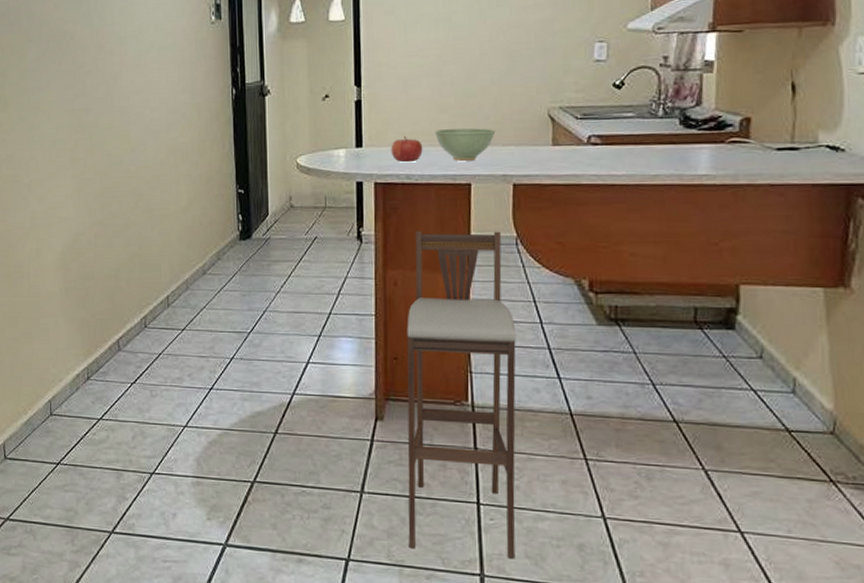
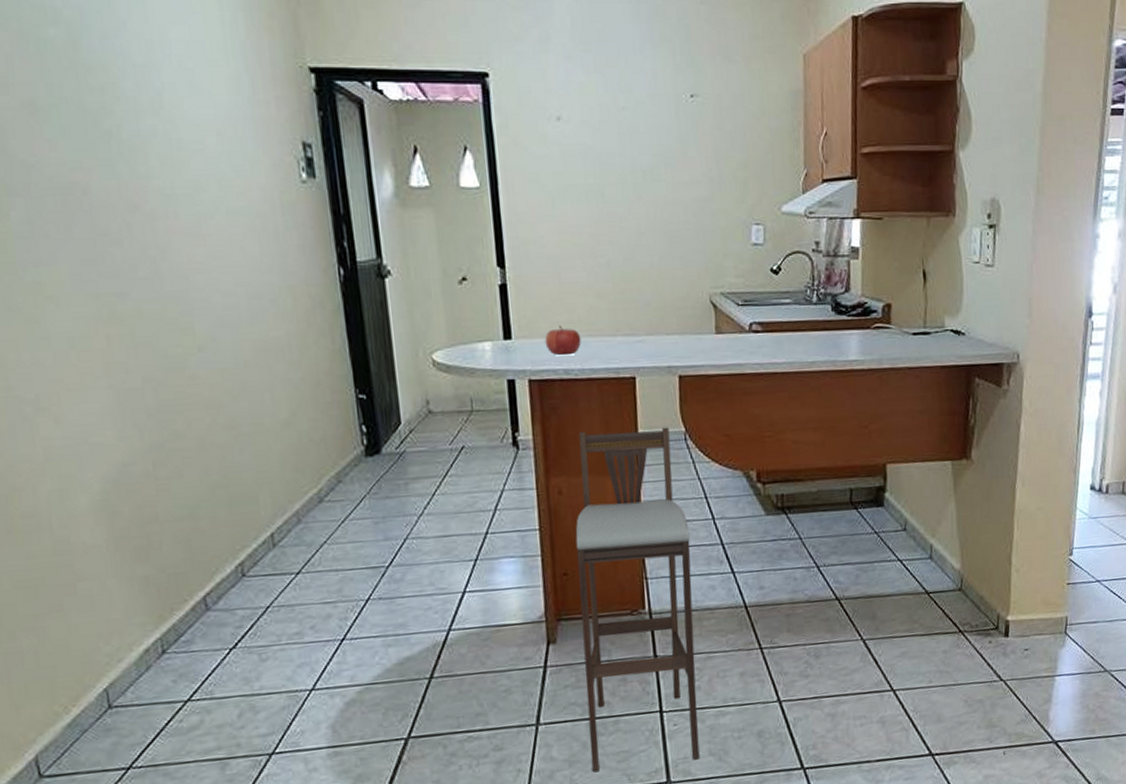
bowl: present [435,128,496,162] -> none [593,315,658,354]

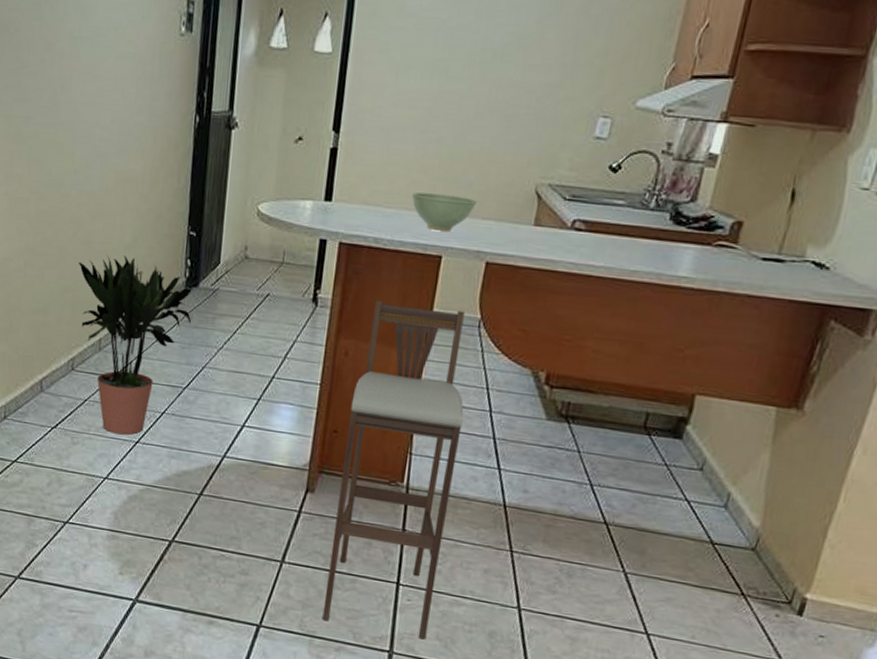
potted plant: none [225,434,380,637] -> present [78,255,194,435]
fruit: present [544,325,582,356] -> none [361,194,397,225]
bowl: none [593,315,658,354] -> present [412,192,477,233]

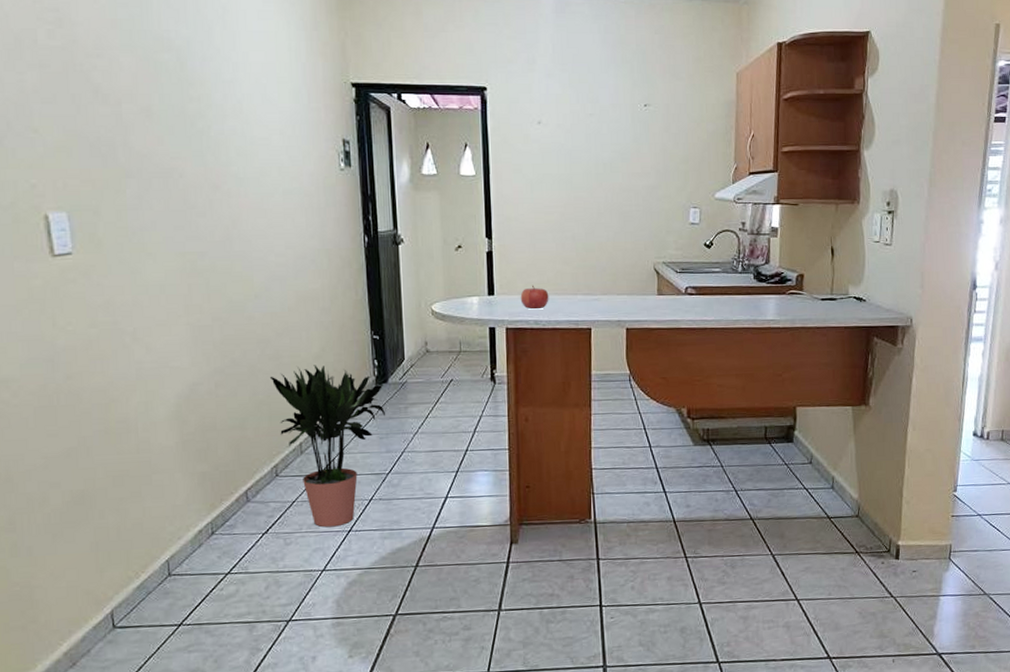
bar stool: present [322,300,465,640] -> none [537,369,632,654]
fruit: none [361,194,397,225] -> present [520,285,549,310]
bowl: present [412,192,477,233] -> none [560,278,612,309]

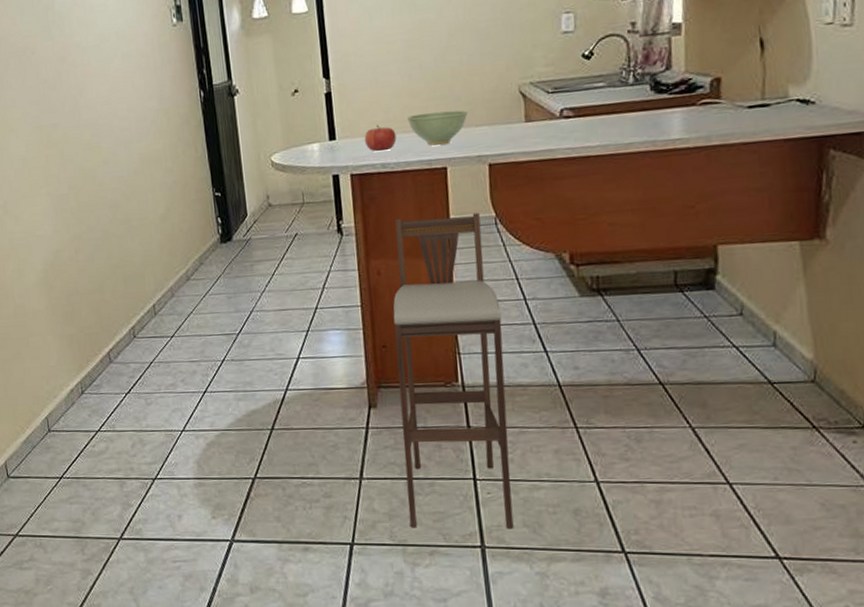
potted plant: present [269,365,385,528] -> none [122,226,232,388]
bar stool: none [537,369,632,654] -> present [393,212,514,529]
bowl: none [560,278,612,309] -> present [407,110,468,146]

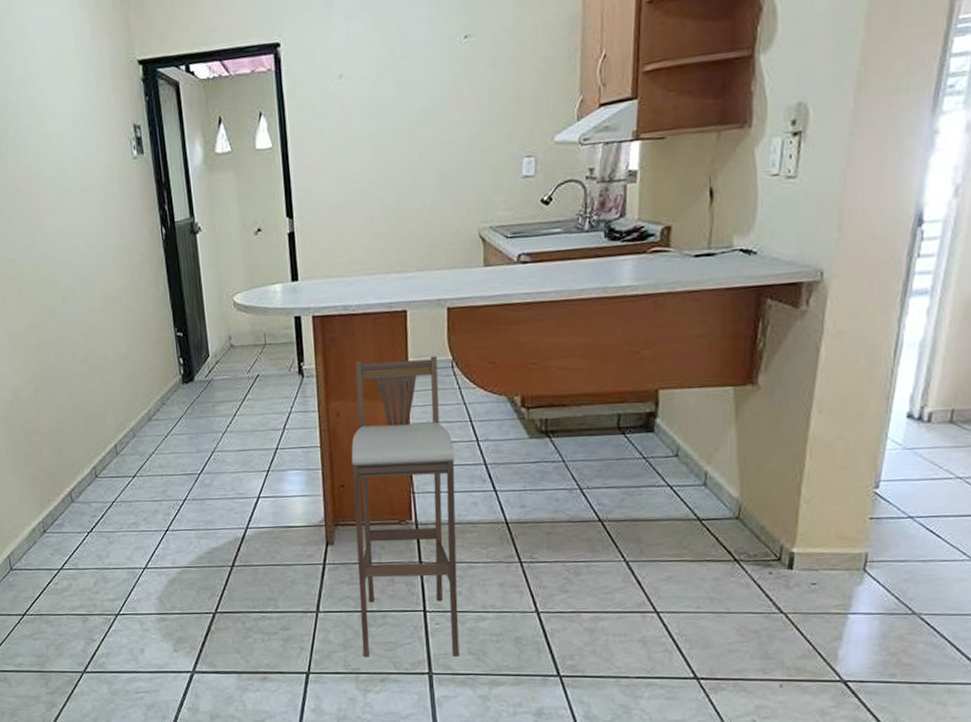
fruit: present [364,124,397,152] -> none [326,266,359,294]
bowl: present [407,110,468,146] -> none [369,253,429,289]

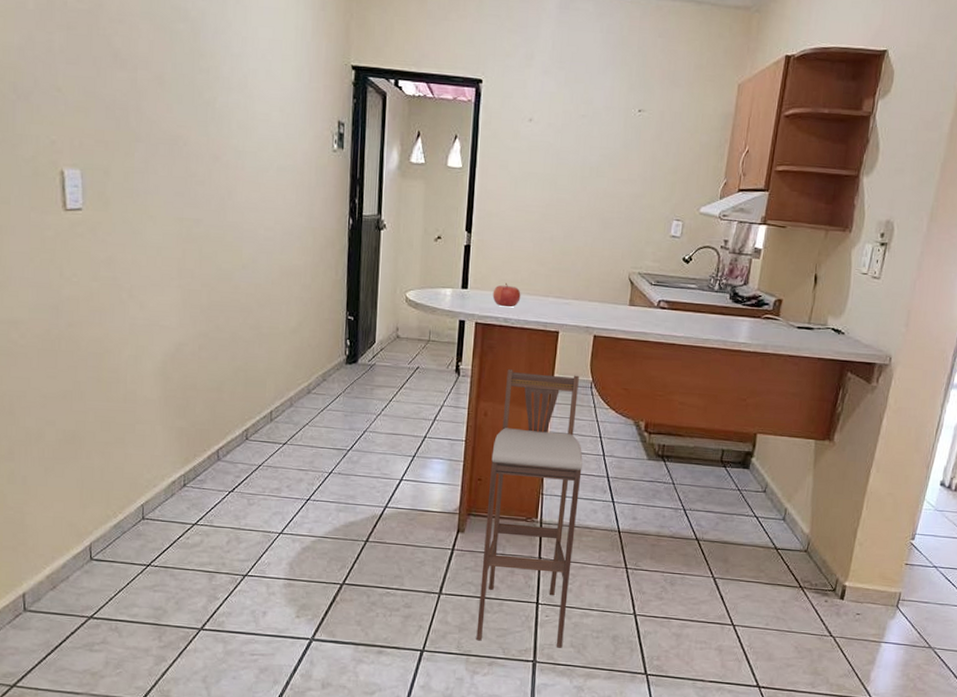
fruit: none [326,266,359,294] -> present [492,282,521,308]

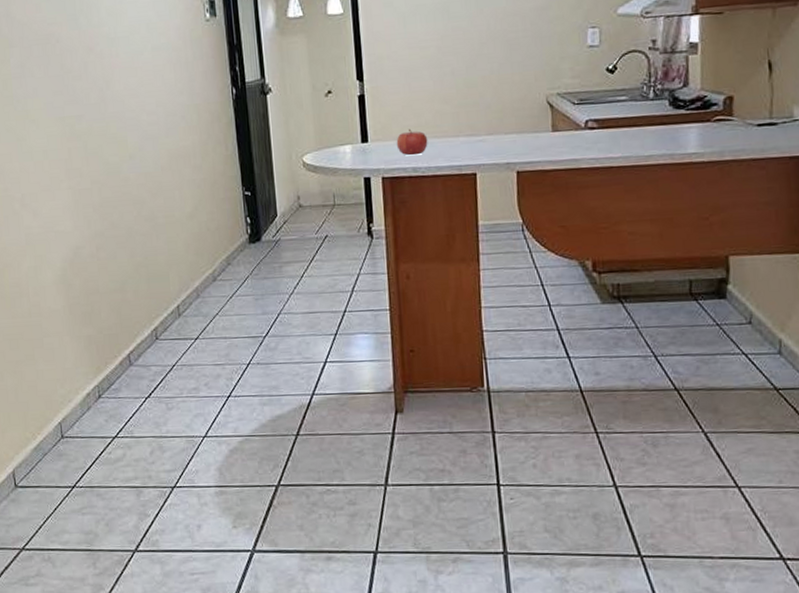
bar stool: present [476,369,583,648] -> none [421,219,536,535]

